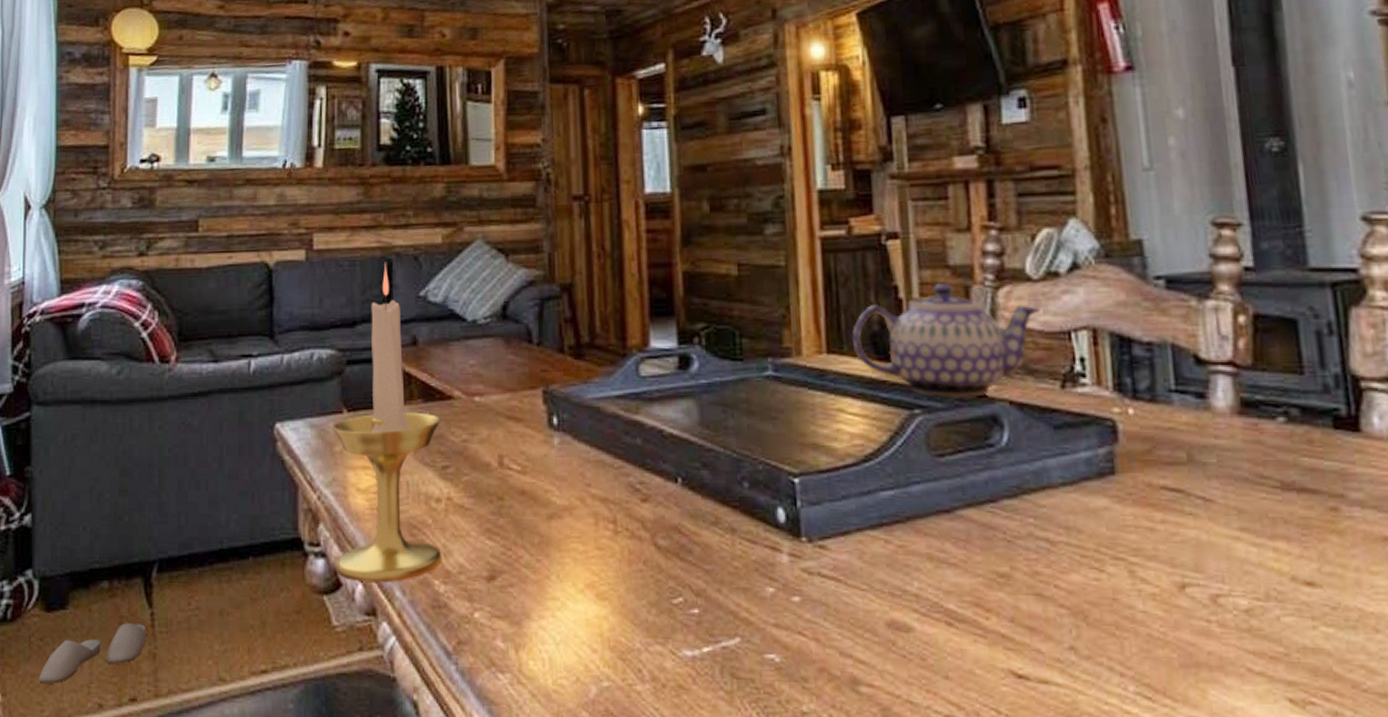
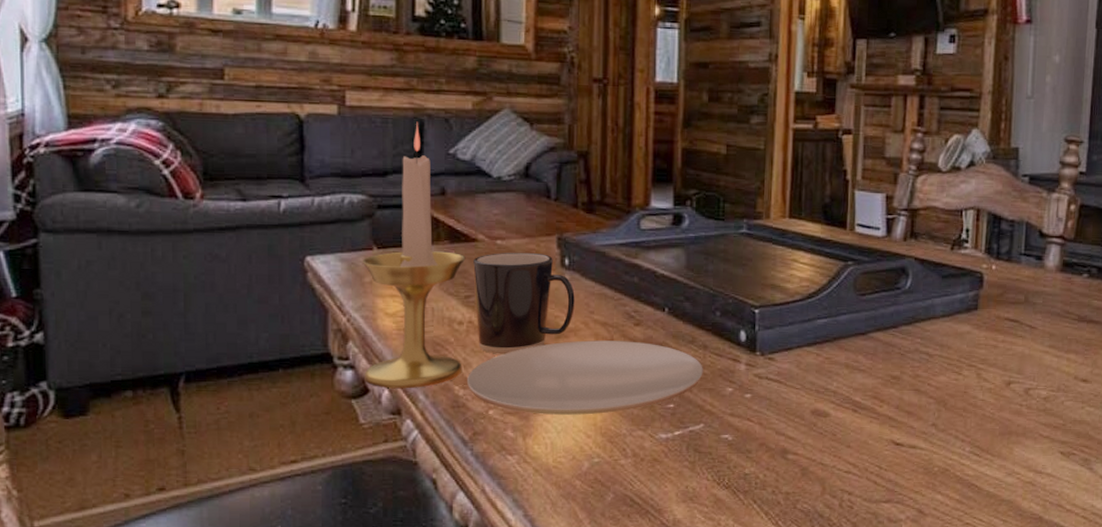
slippers: present [38,623,147,684] -> none [58,426,174,479]
plate: none [447,521,733,621] -> present [466,340,703,415]
mug: none [450,410,568,540] -> present [473,252,575,354]
teapot: present [851,282,1041,398] -> none [808,169,945,254]

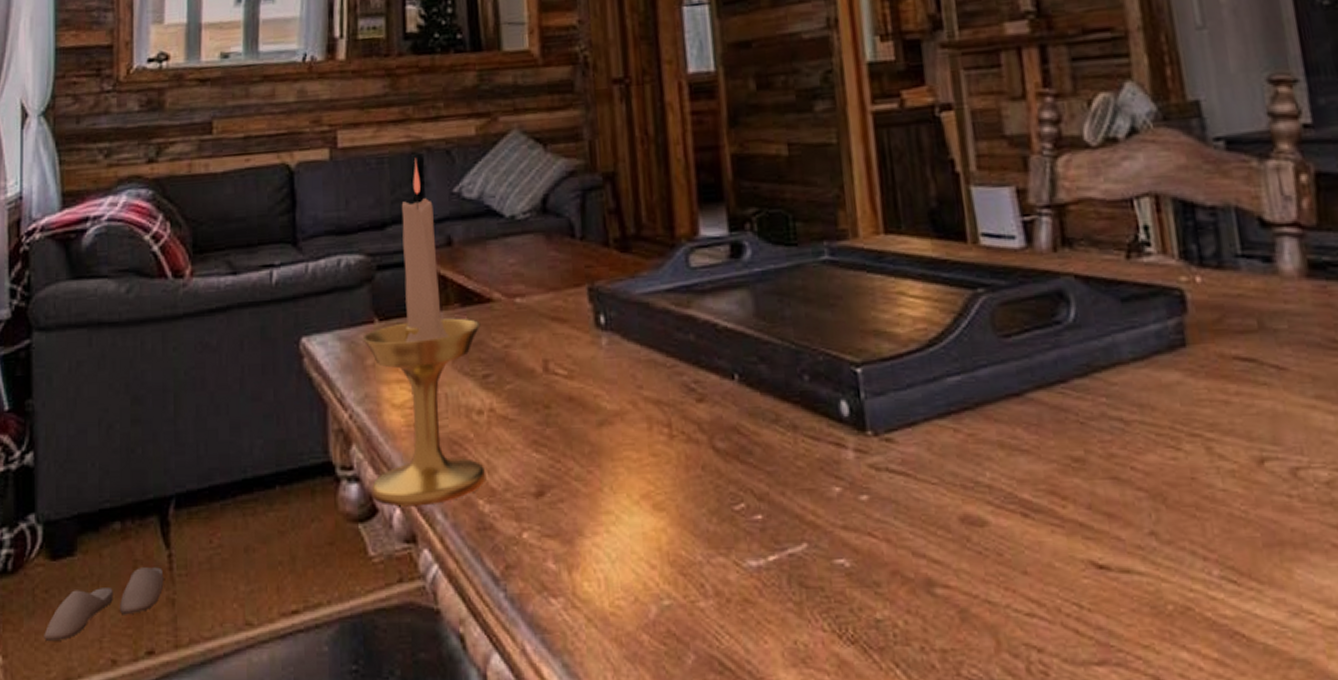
slippers: none [58,426,174,479] -> present [44,567,164,641]
plate: present [466,340,703,415] -> none [492,424,797,536]
mug: present [473,252,575,354] -> none [490,310,618,453]

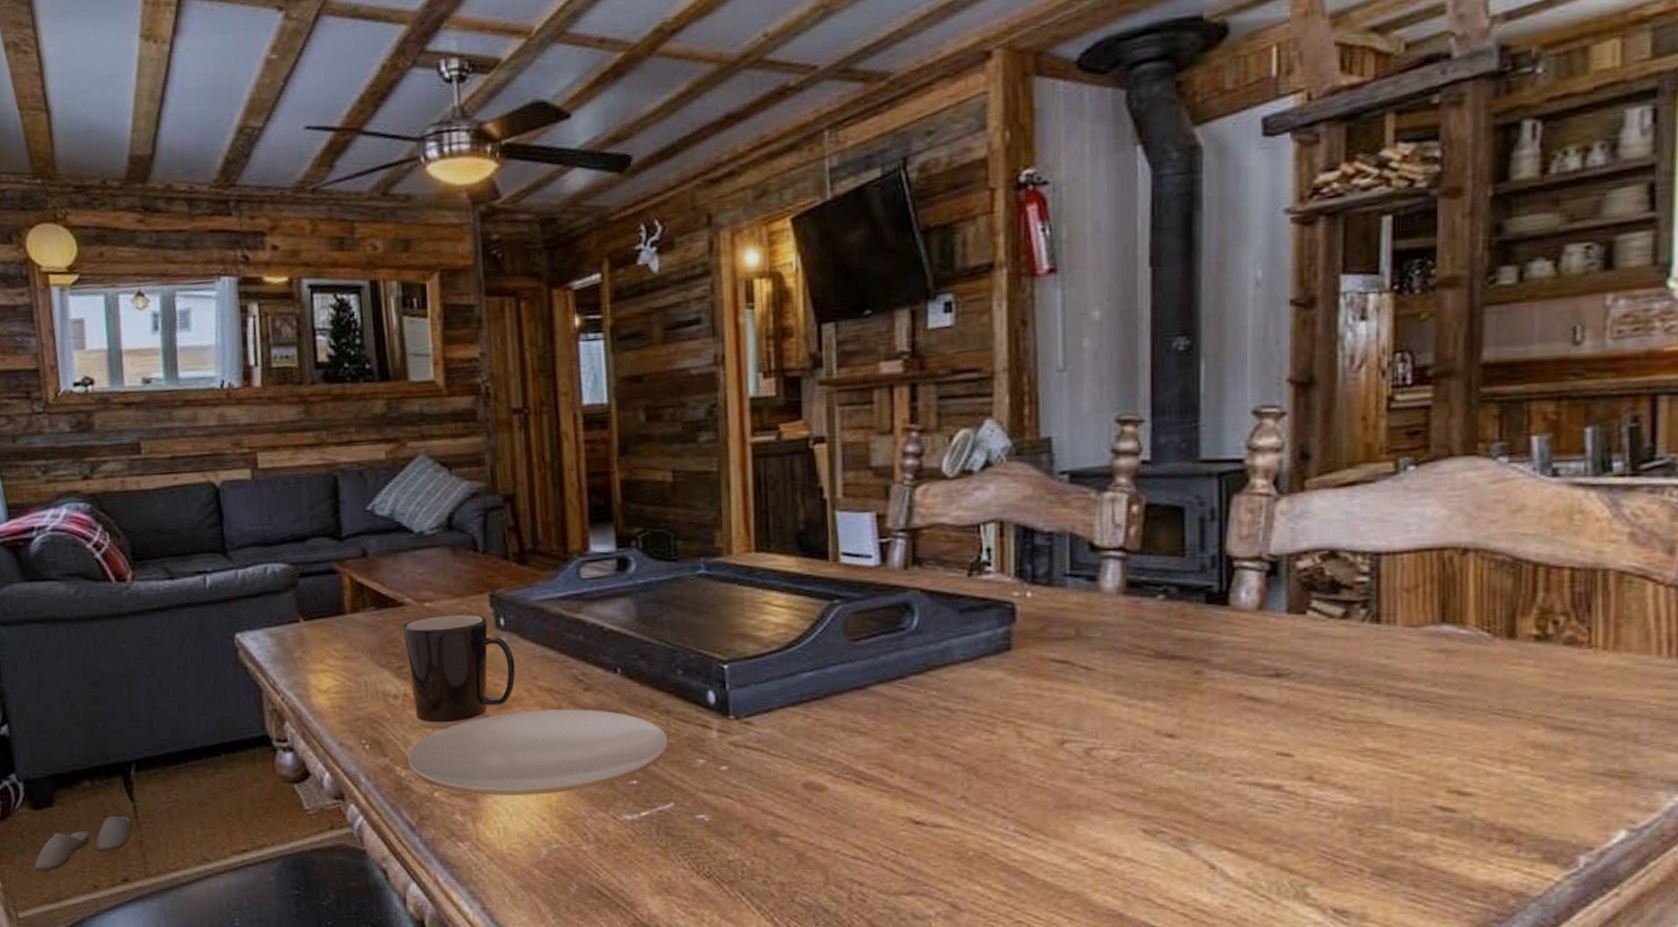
candlestick: present [362,157,487,507] -> none [290,478,403,772]
mug: none [490,310,618,453] -> present [402,614,516,730]
plate: none [492,424,797,536] -> present [407,709,668,796]

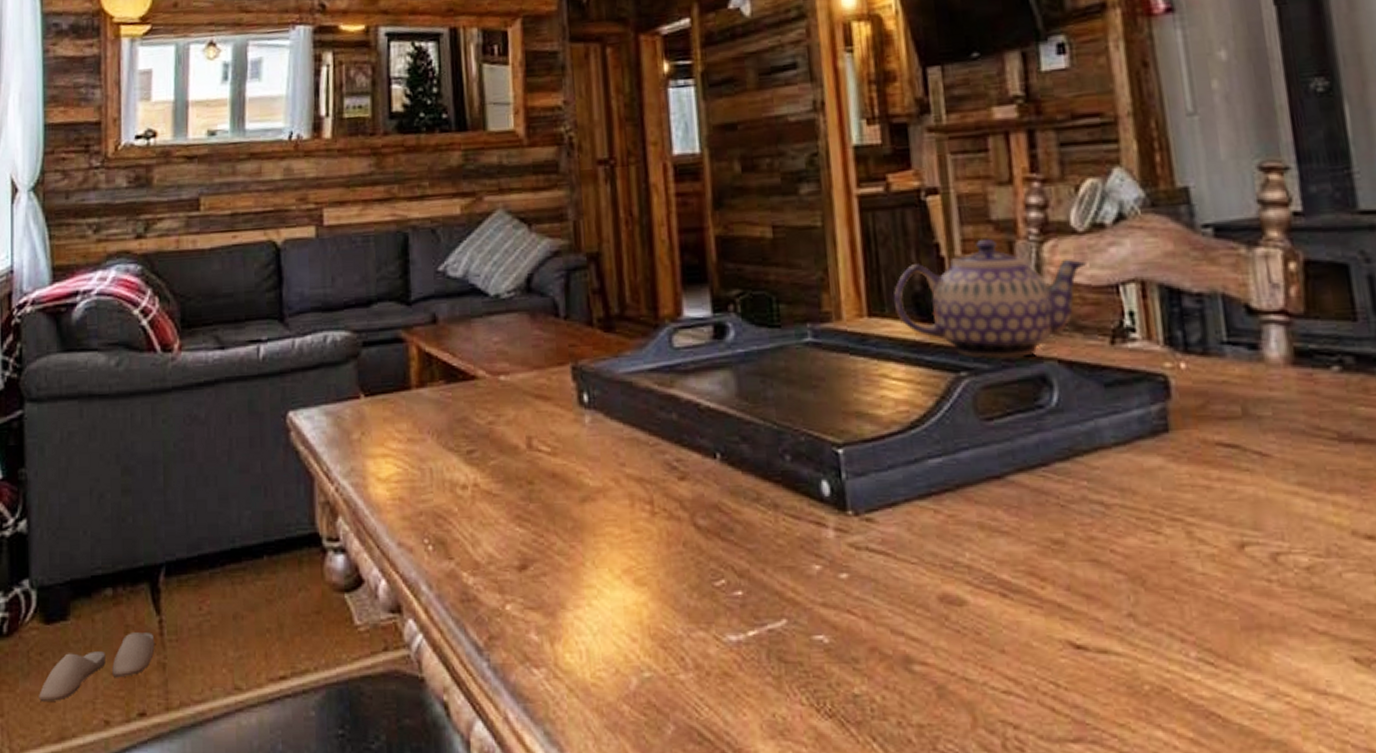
mug: present [402,614,516,730] -> none [474,388,601,527]
plate: present [407,709,668,796] -> none [475,502,777,609]
teapot: none [778,482,954,589] -> present [893,238,1087,359]

